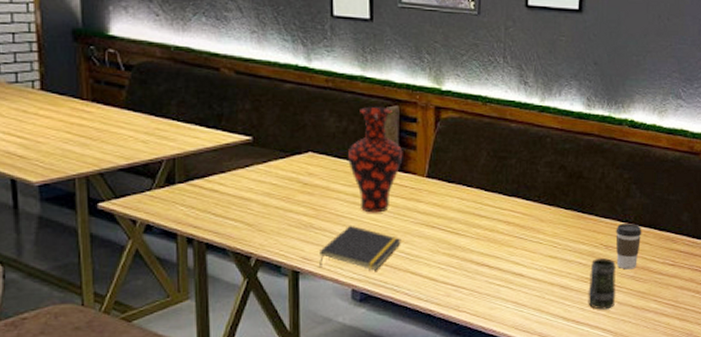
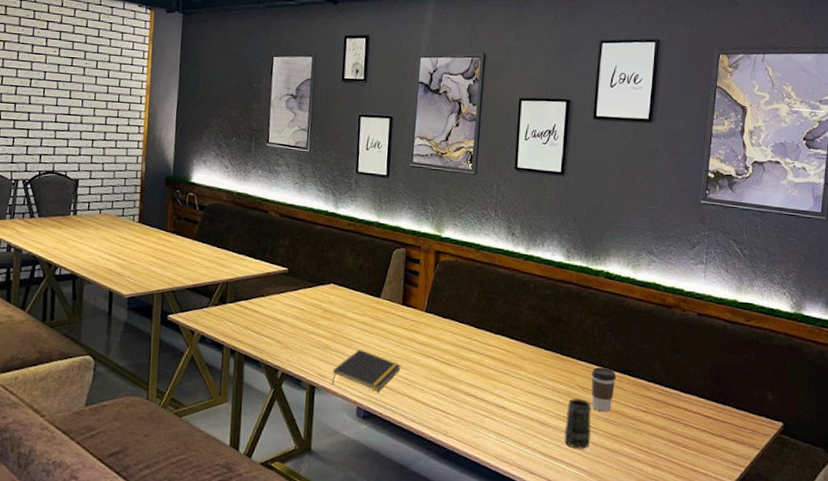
vase: present [347,106,403,213] -> none [361,248,407,340]

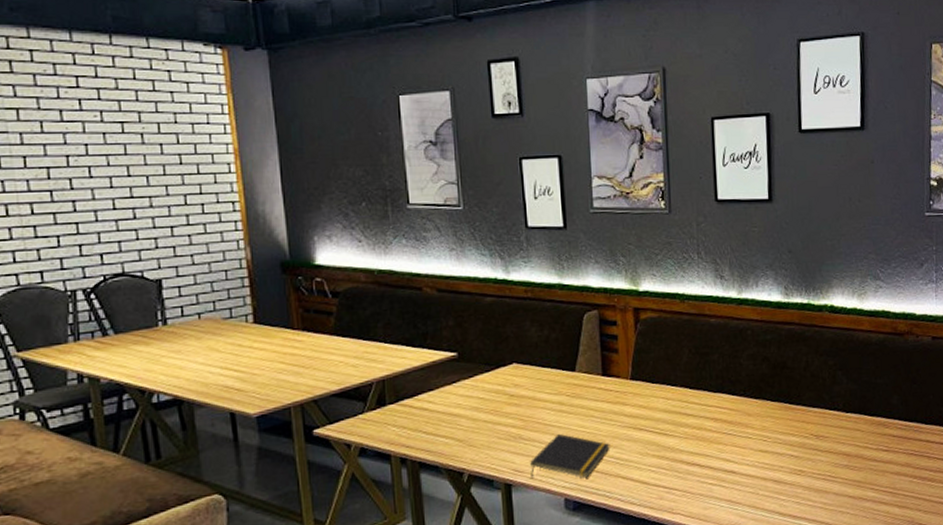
mug: present [564,398,591,449] -> none [802,448,832,502]
coffee cup: present [591,367,617,412] -> none [825,410,852,459]

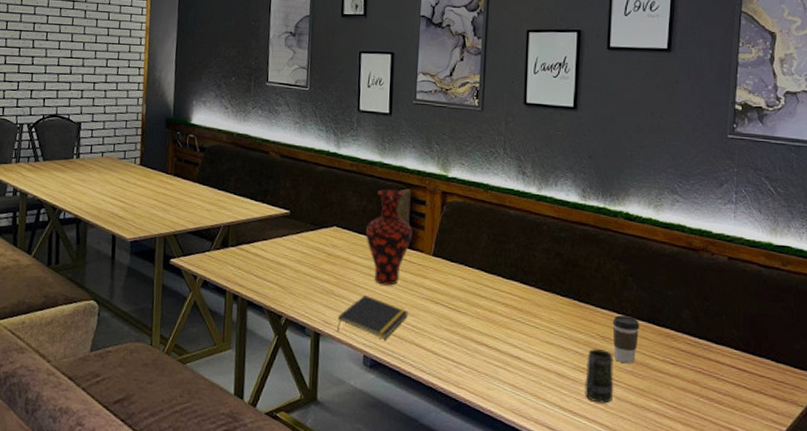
vase: none [550,312,606,420] -> present [365,189,413,286]
mug: none [802,448,832,502] -> present [585,349,614,404]
coffee cup: none [825,410,852,459] -> present [612,315,640,364]

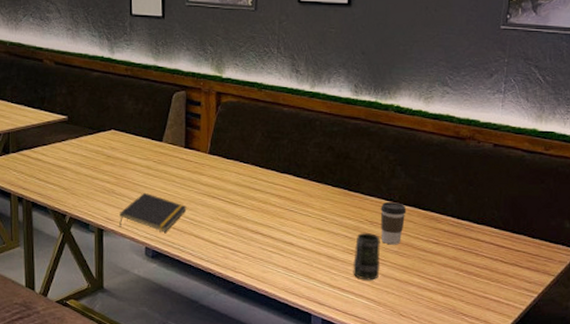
vase: present [365,189,413,286] -> none [142,91,189,183]

